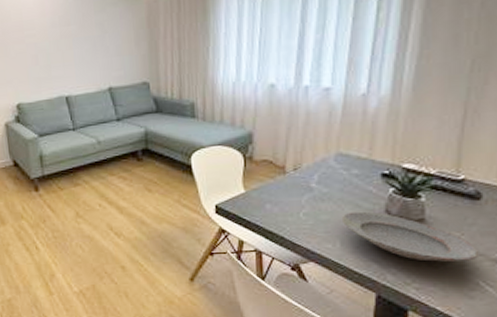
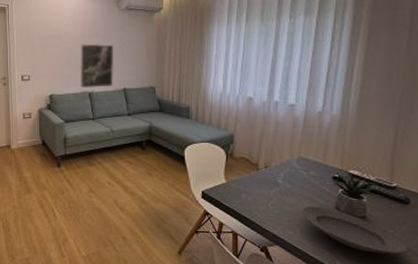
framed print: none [50,33,96,92] -> present [79,43,114,88]

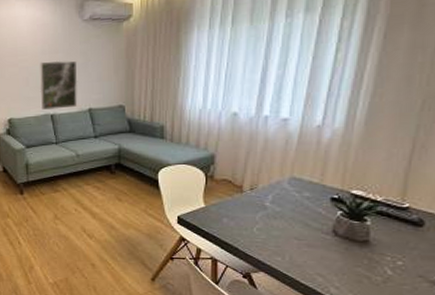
plate: present [301,206,409,255] -> none [291,230,419,281]

